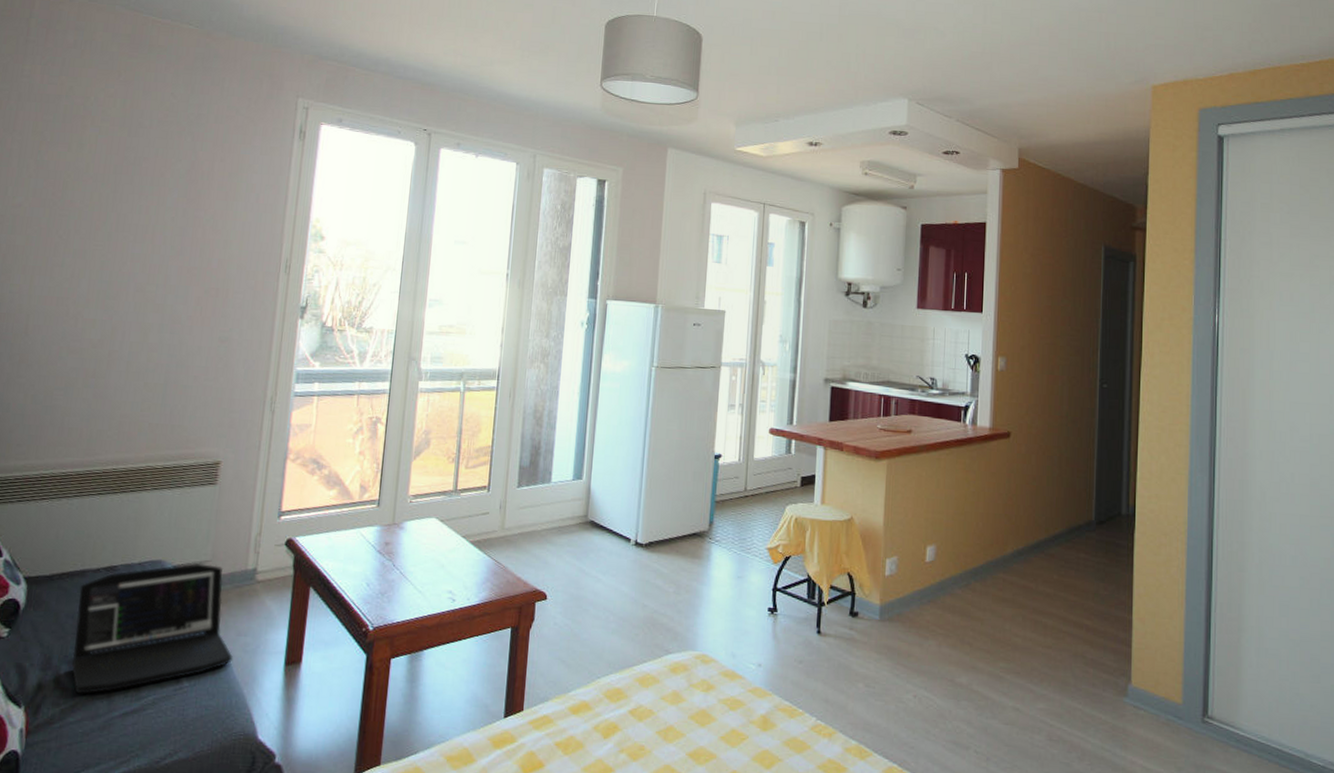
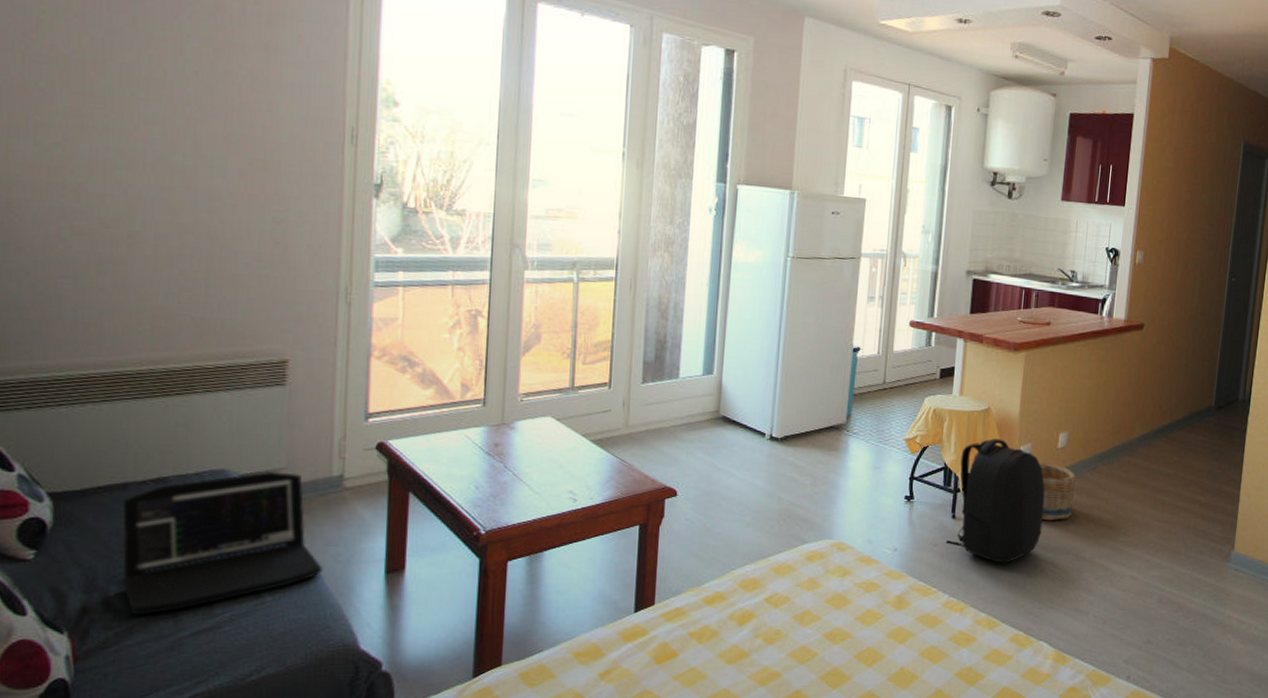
backpack: none [811,550,915,686] -> present [945,438,1045,563]
basket: none [907,577,947,641] -> present [1039,463,1076,521]

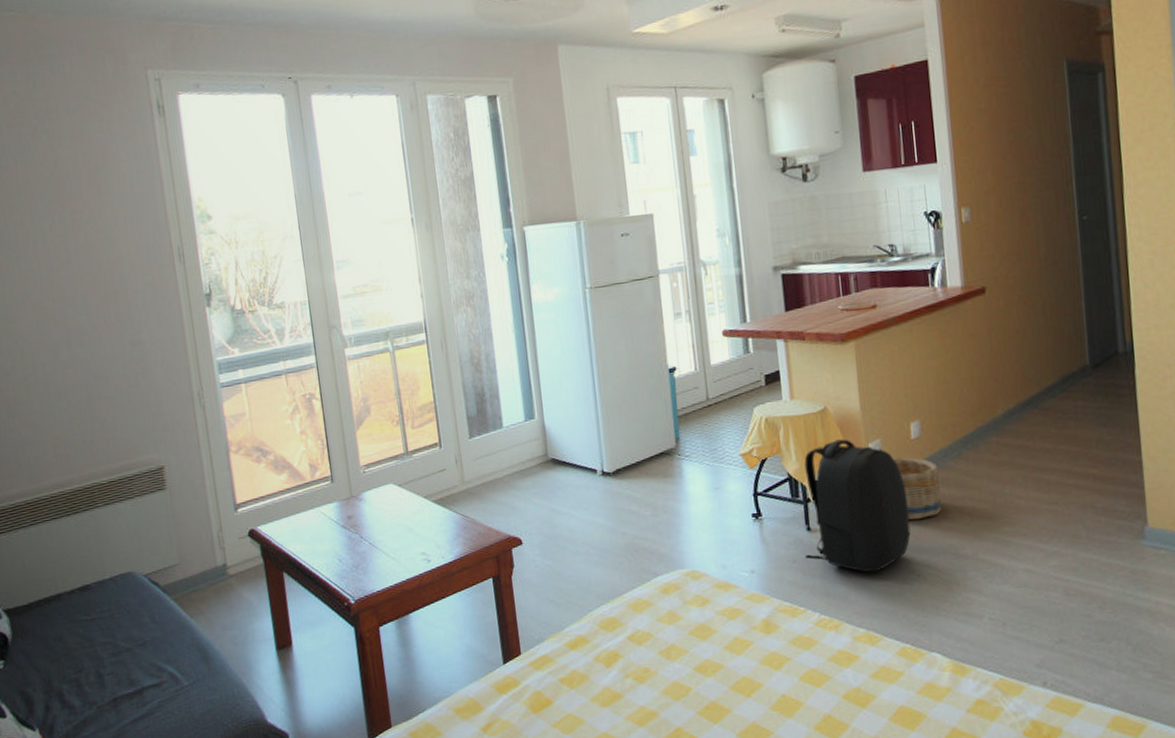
laptop: present [122,470,324,615] -> none [59,567,226,709]

